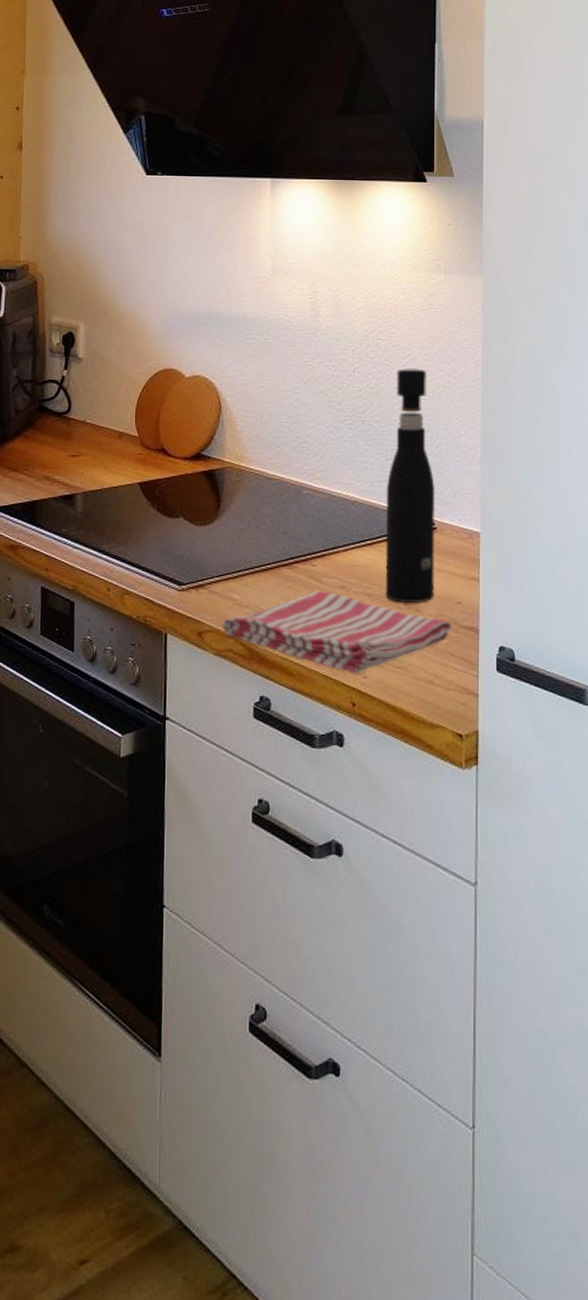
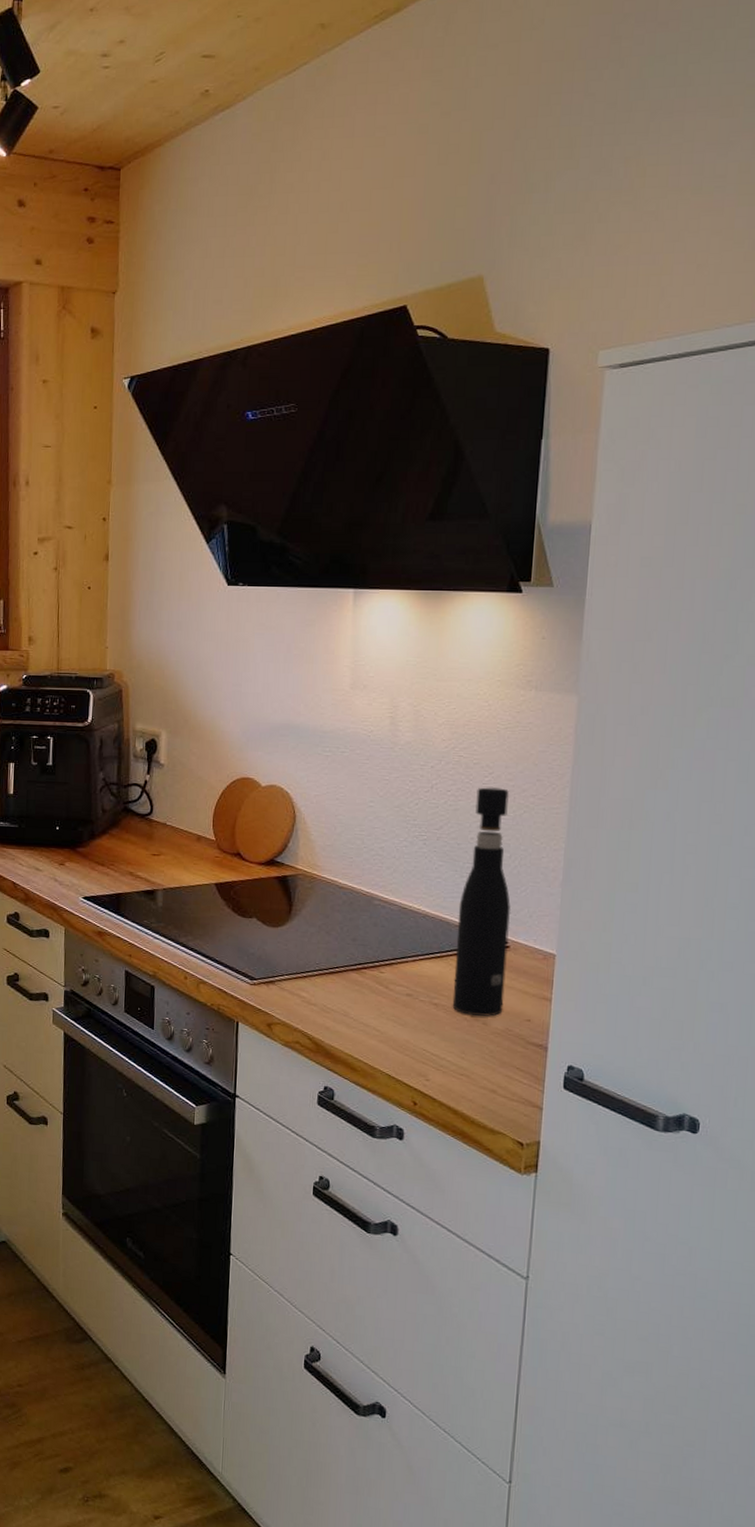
dish towel: present [222,590,452,674] -> none [290,995,520,1076]

